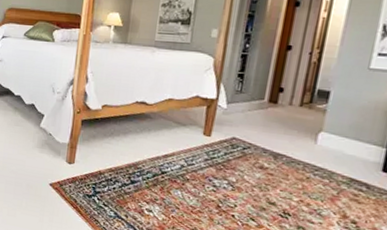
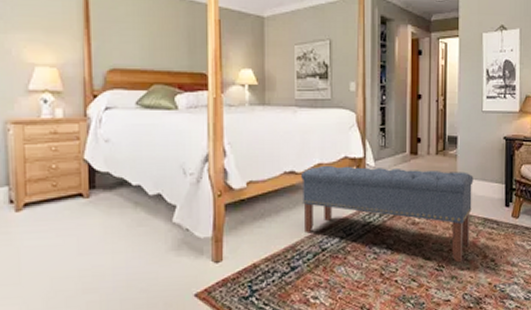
bench: none [148,100,344,216] -> present [301,165,474,263]

